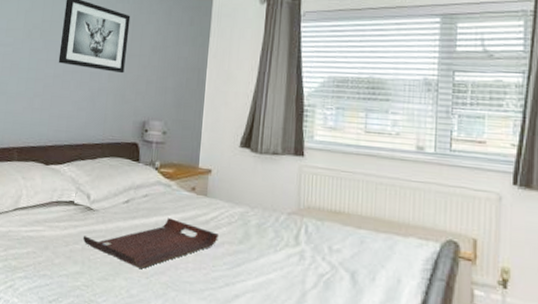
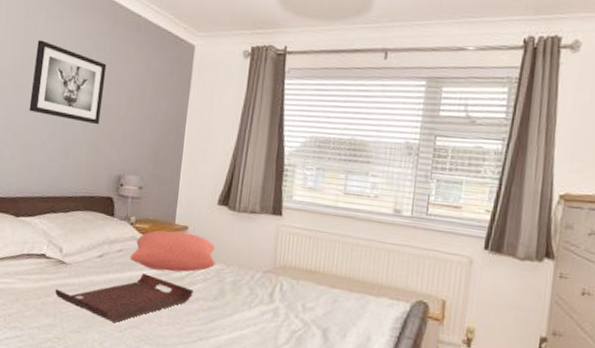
cushion: none [155,174,240,216] -> present [129,230,216,272]

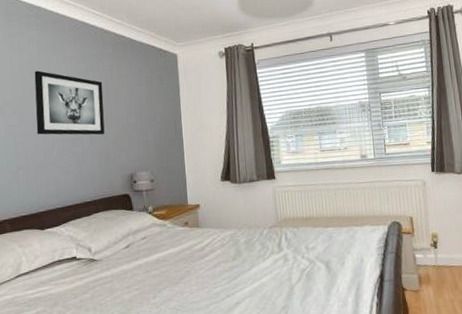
serving tray: present [54,273,193,322] -> none [90,252,215,301]
cushion: present [129,230,216,272] -> none [153,209,229,248]

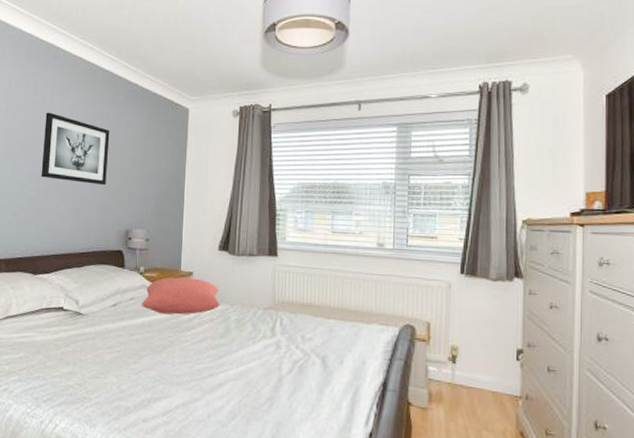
cushion: none [153,209,229,248] -> present [141,277,220,315]

